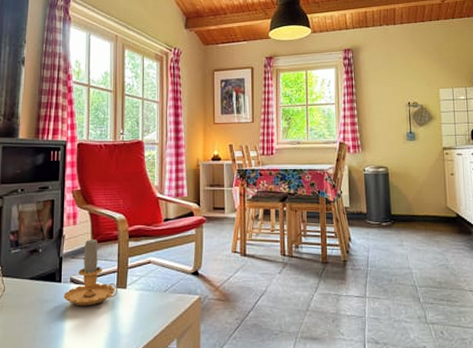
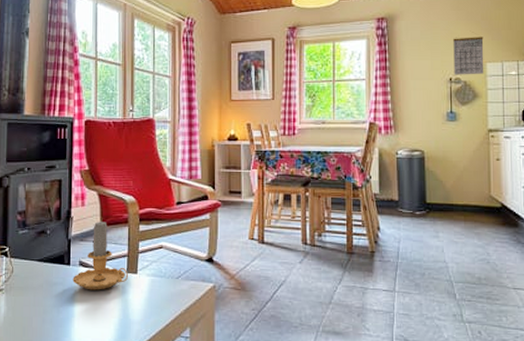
calendar: none [410,62,438,100] -> present [453,32,484,75]

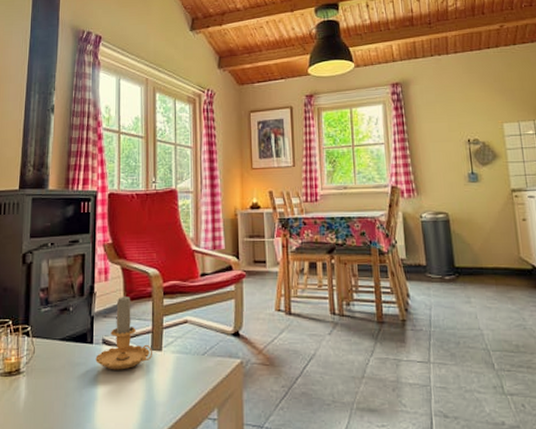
calendar: present [453,32,484,75] -> none [468,93,502,136]

